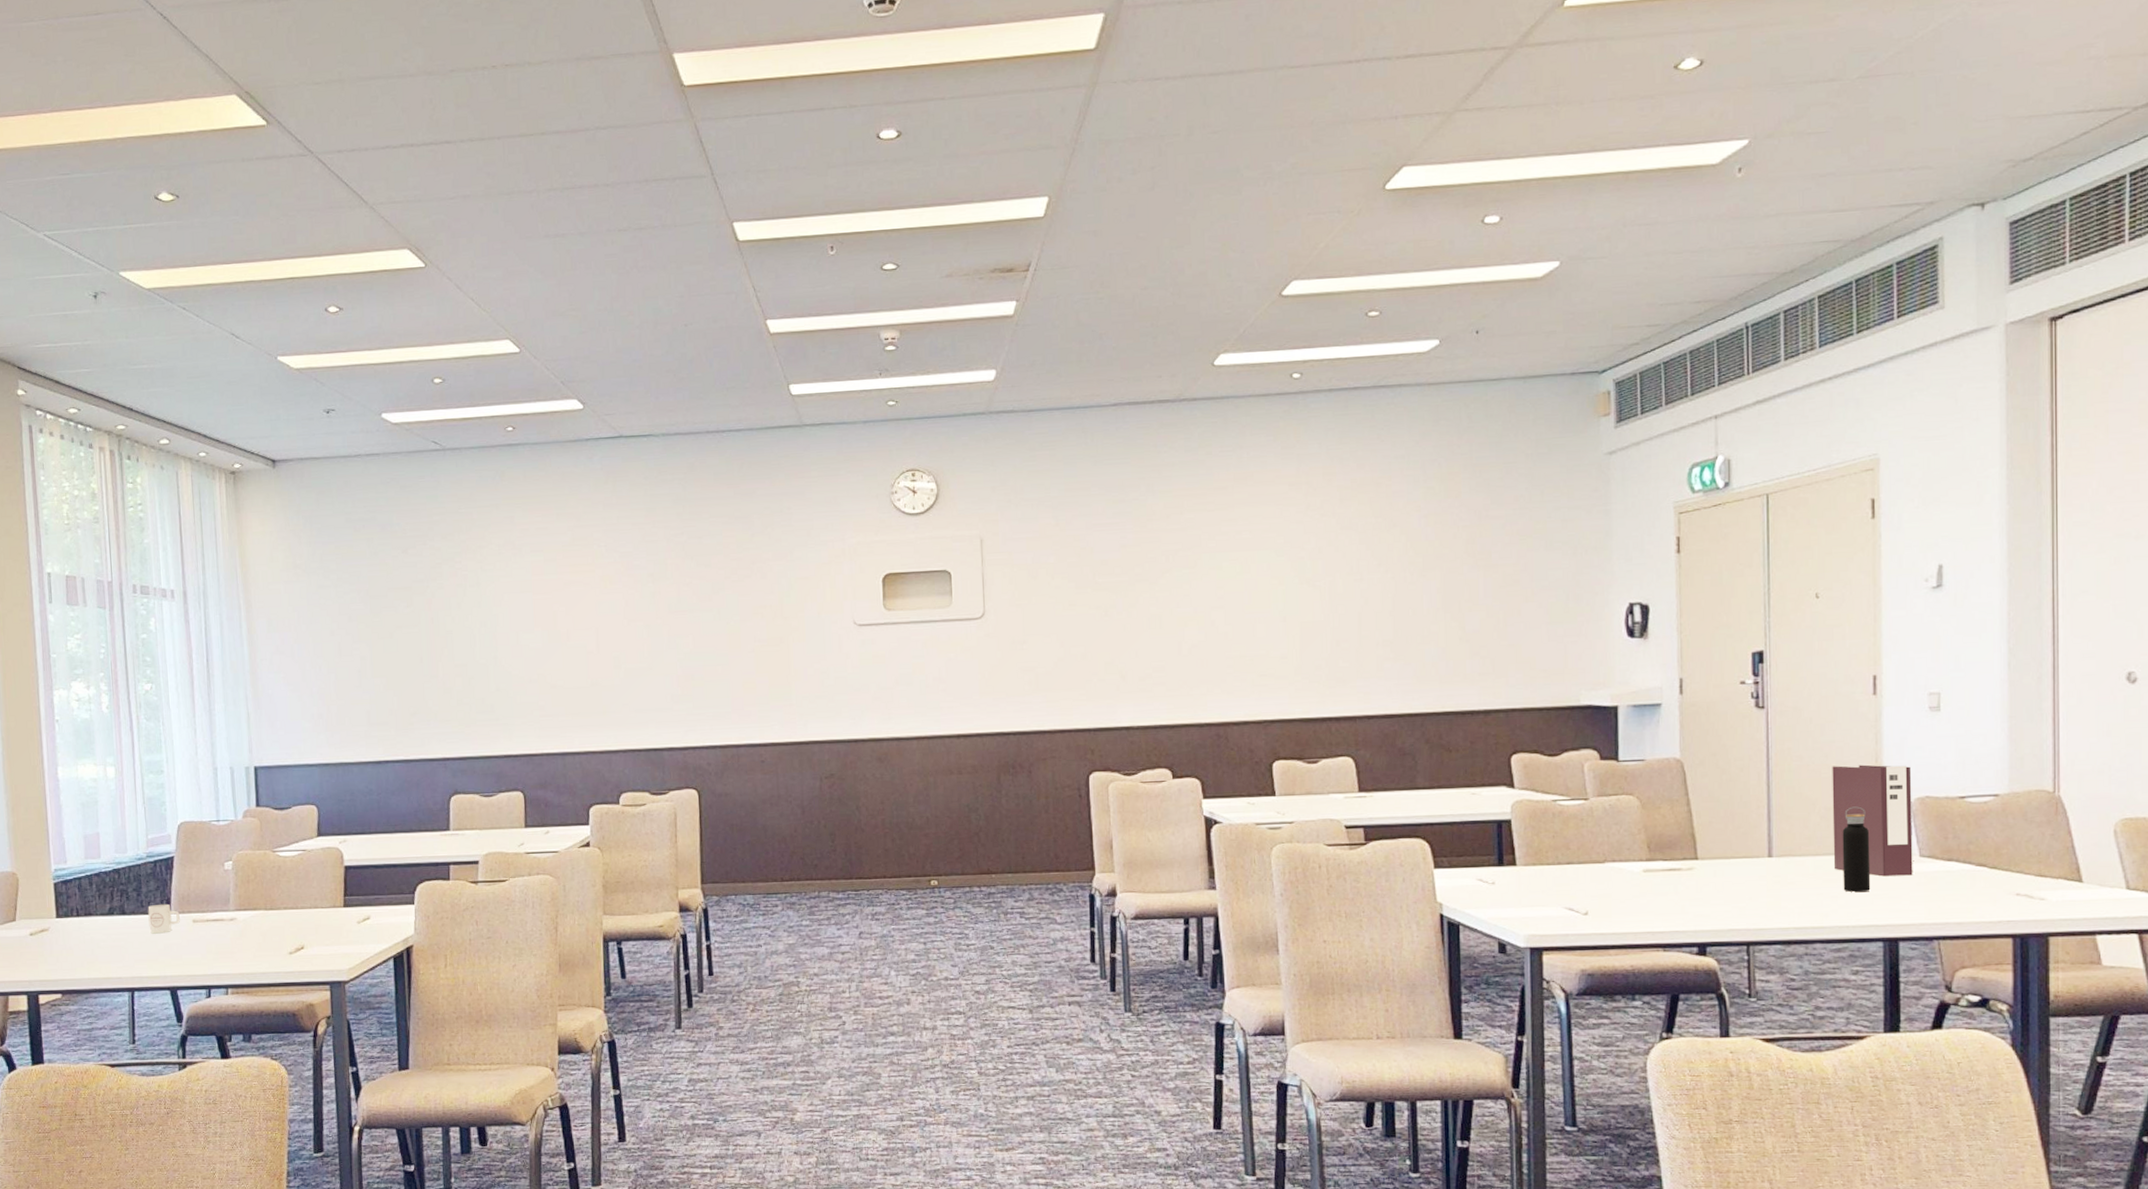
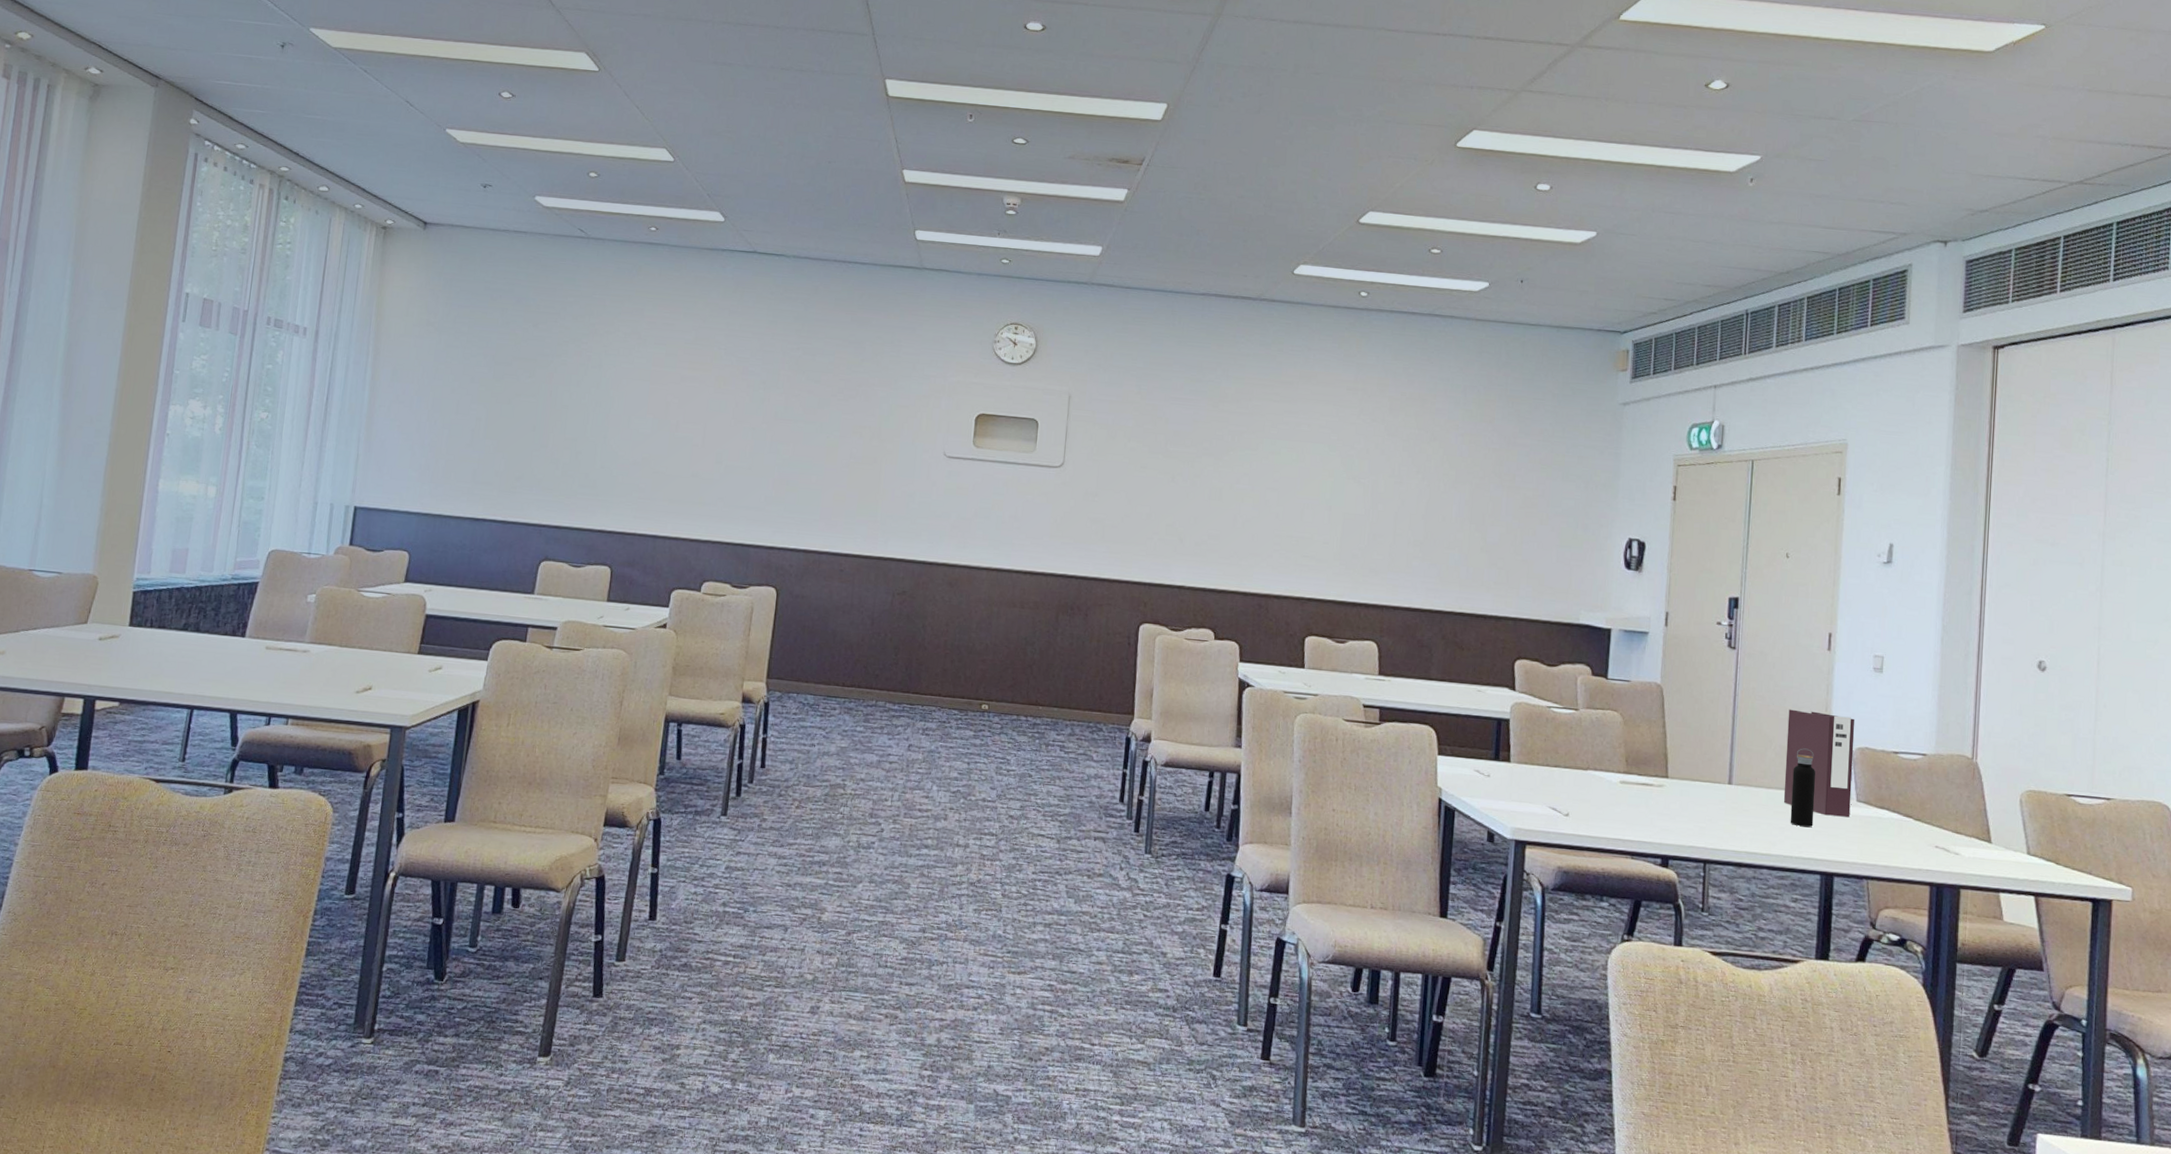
mug: present [148,903,180,934] -> none [221,626,254,656]

